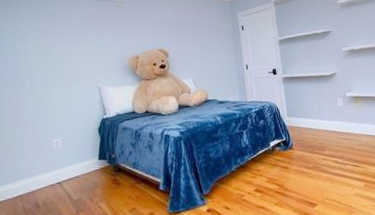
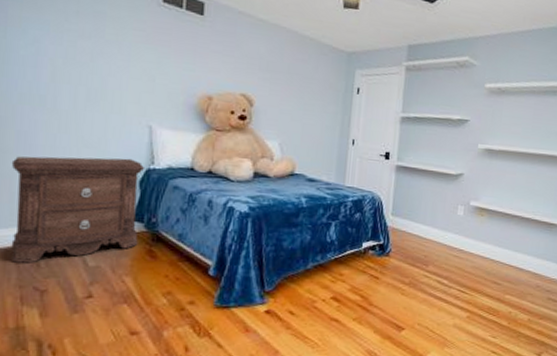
nightstand: none [8,114,105,207] -> present [11,156,144,263]

